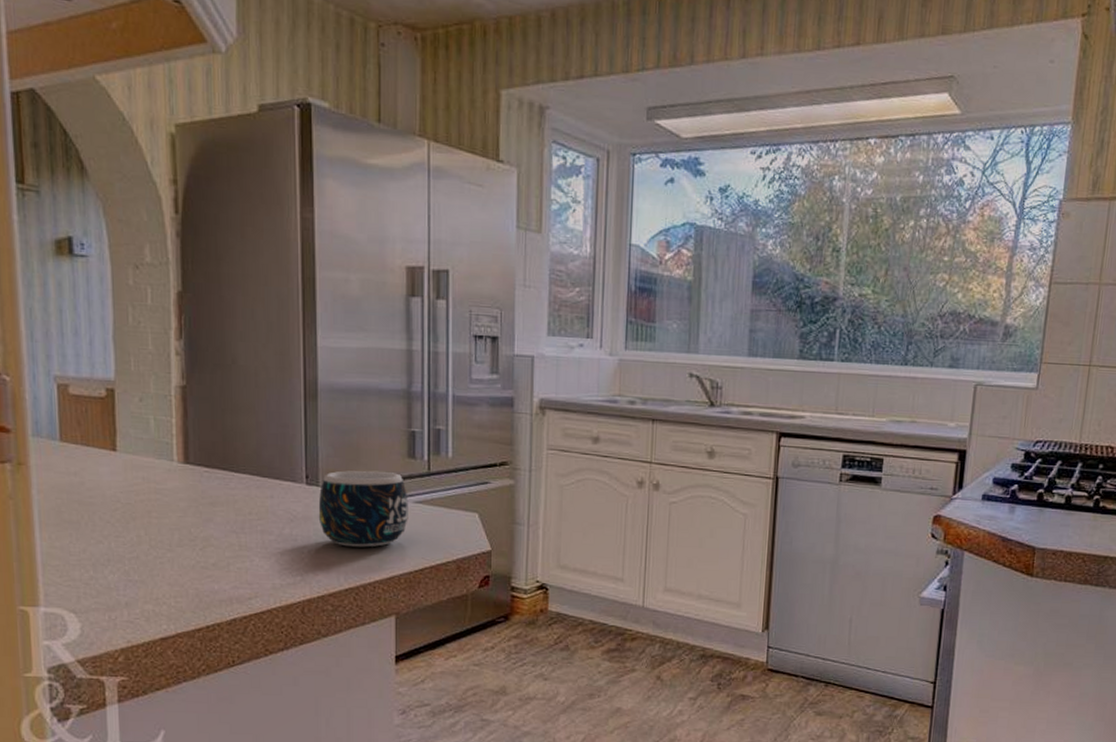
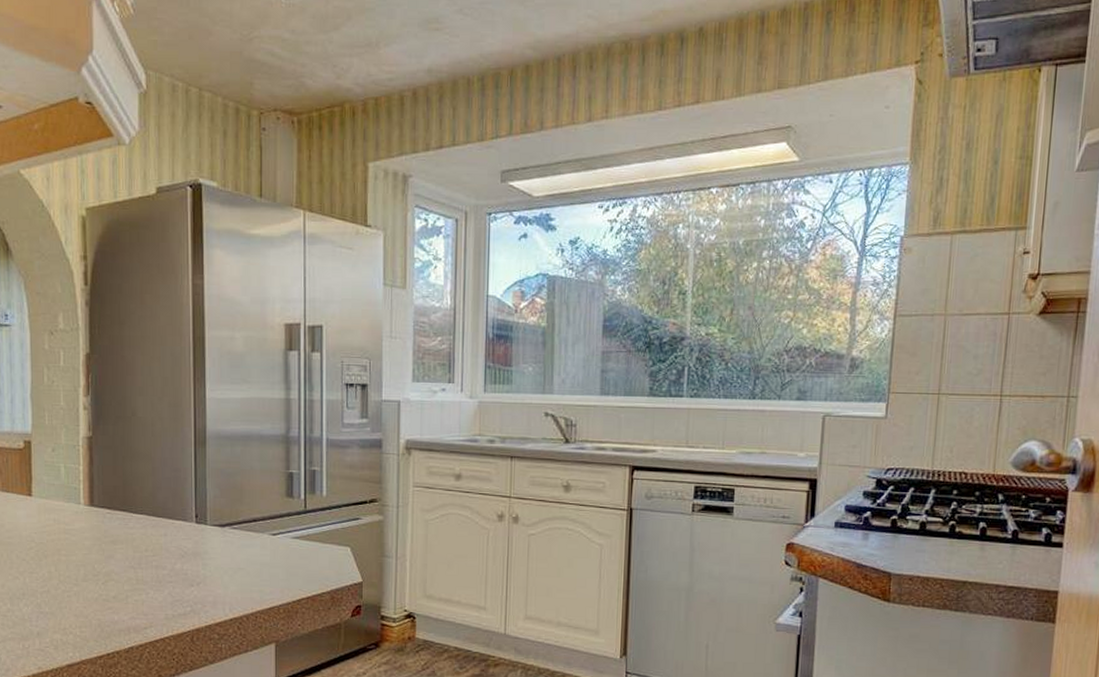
mug: present [318,470,409,547] -> none [206,509,287,580]

